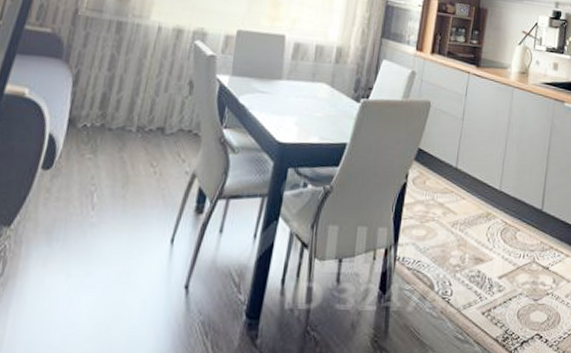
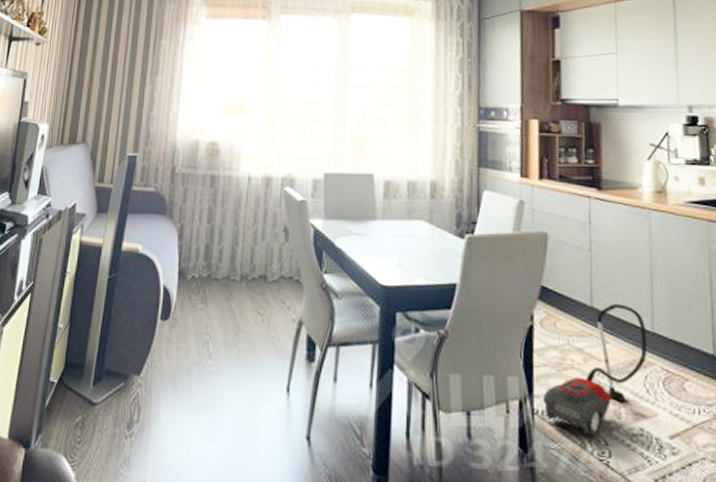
vacuum cleaner: none [405,165,495,279] -> present [543,303,647,437]

